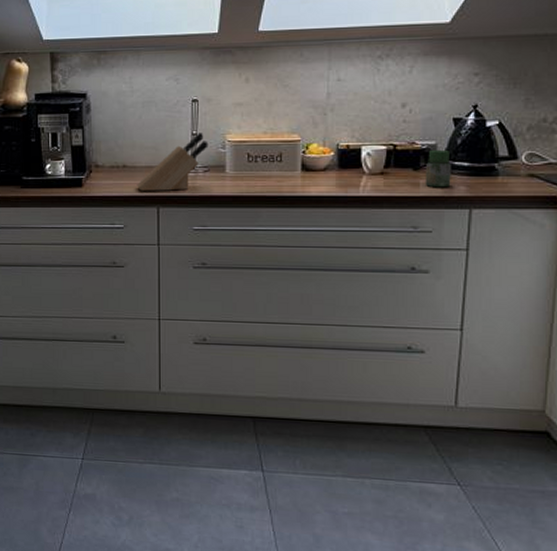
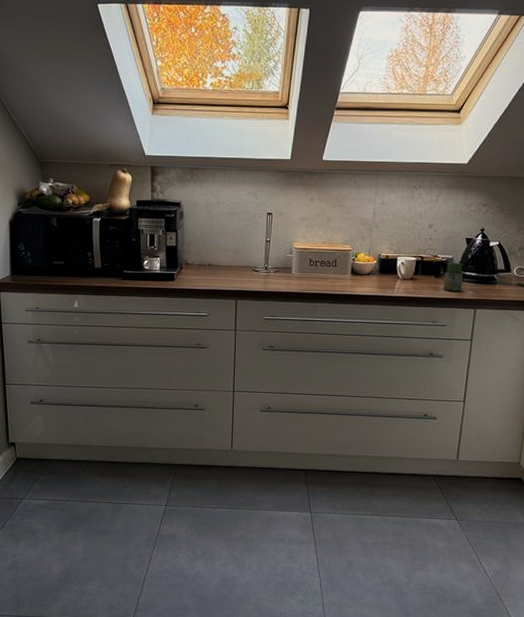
knife block: present [137,133,208,191] -> none [219,240,279,287]

